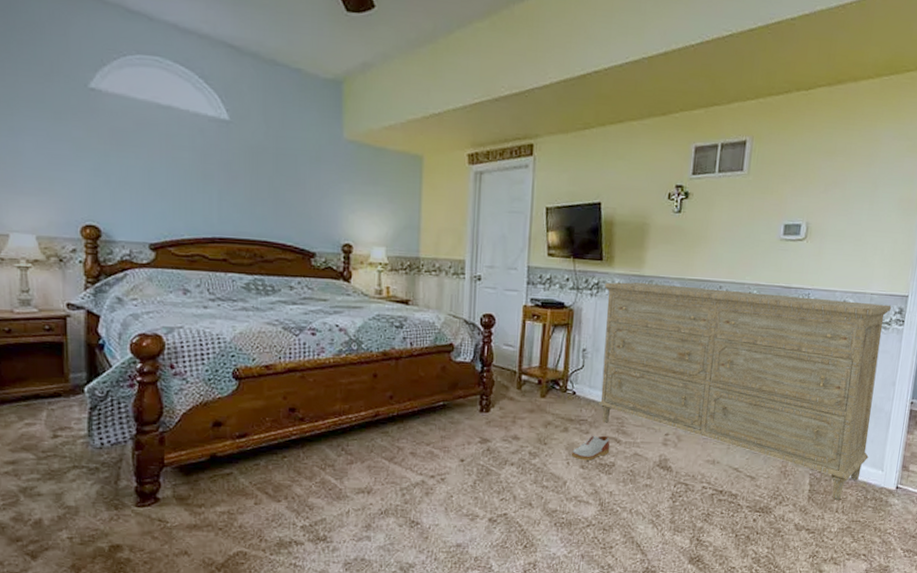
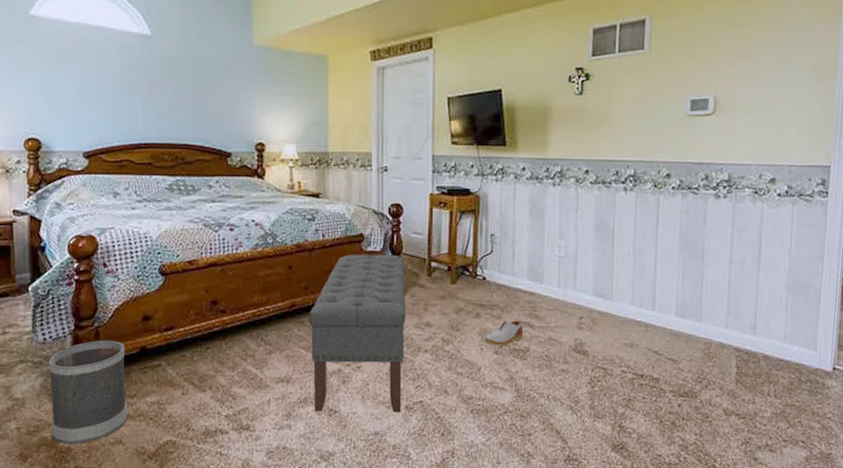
wastebasket: none [106,446,195,555] -> present [48,340,128,444]
bench: none [392,364,495,526] -> present [308,254,406,413]
dresser: present [598,282,892,500] -> none [508,166,813,383]

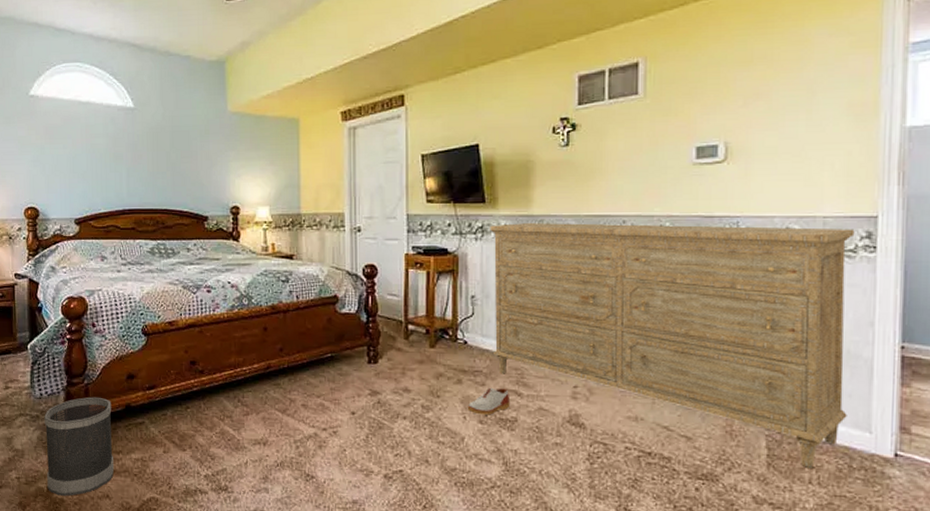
bench: present [308,254,406,413] -> none [284,316,382,482]
dresser: none [508,166,813,383] -> present [490,223,855,468]

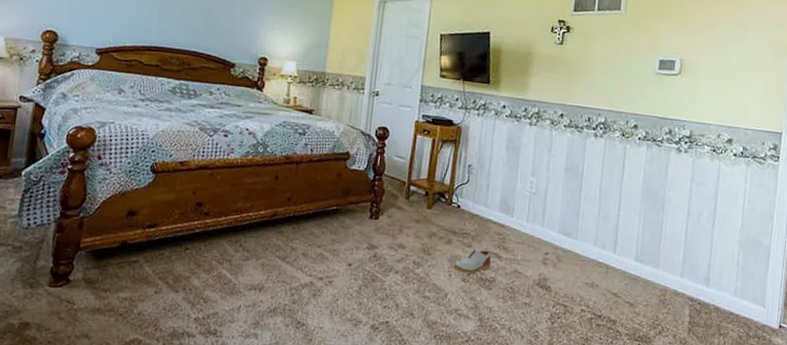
wastebasket: present [44,397,115,496] -> none [19,231,107,334]
dresser: present [490,223,855,468] -> none [480,104,766,335]

